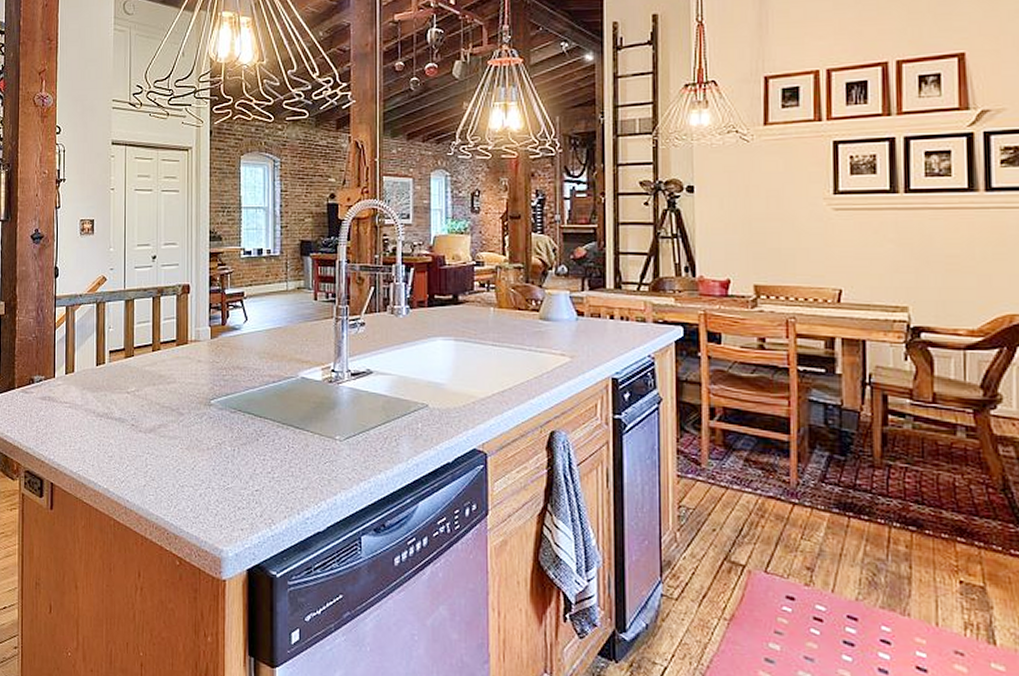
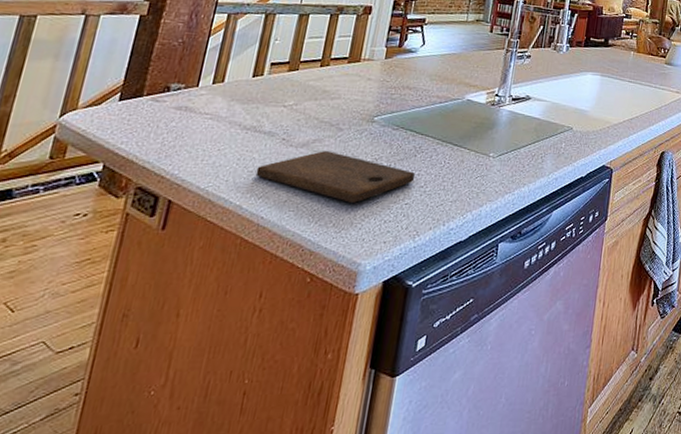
cutting board: none [115,436,261,488] -> present [255,151,416,203]

